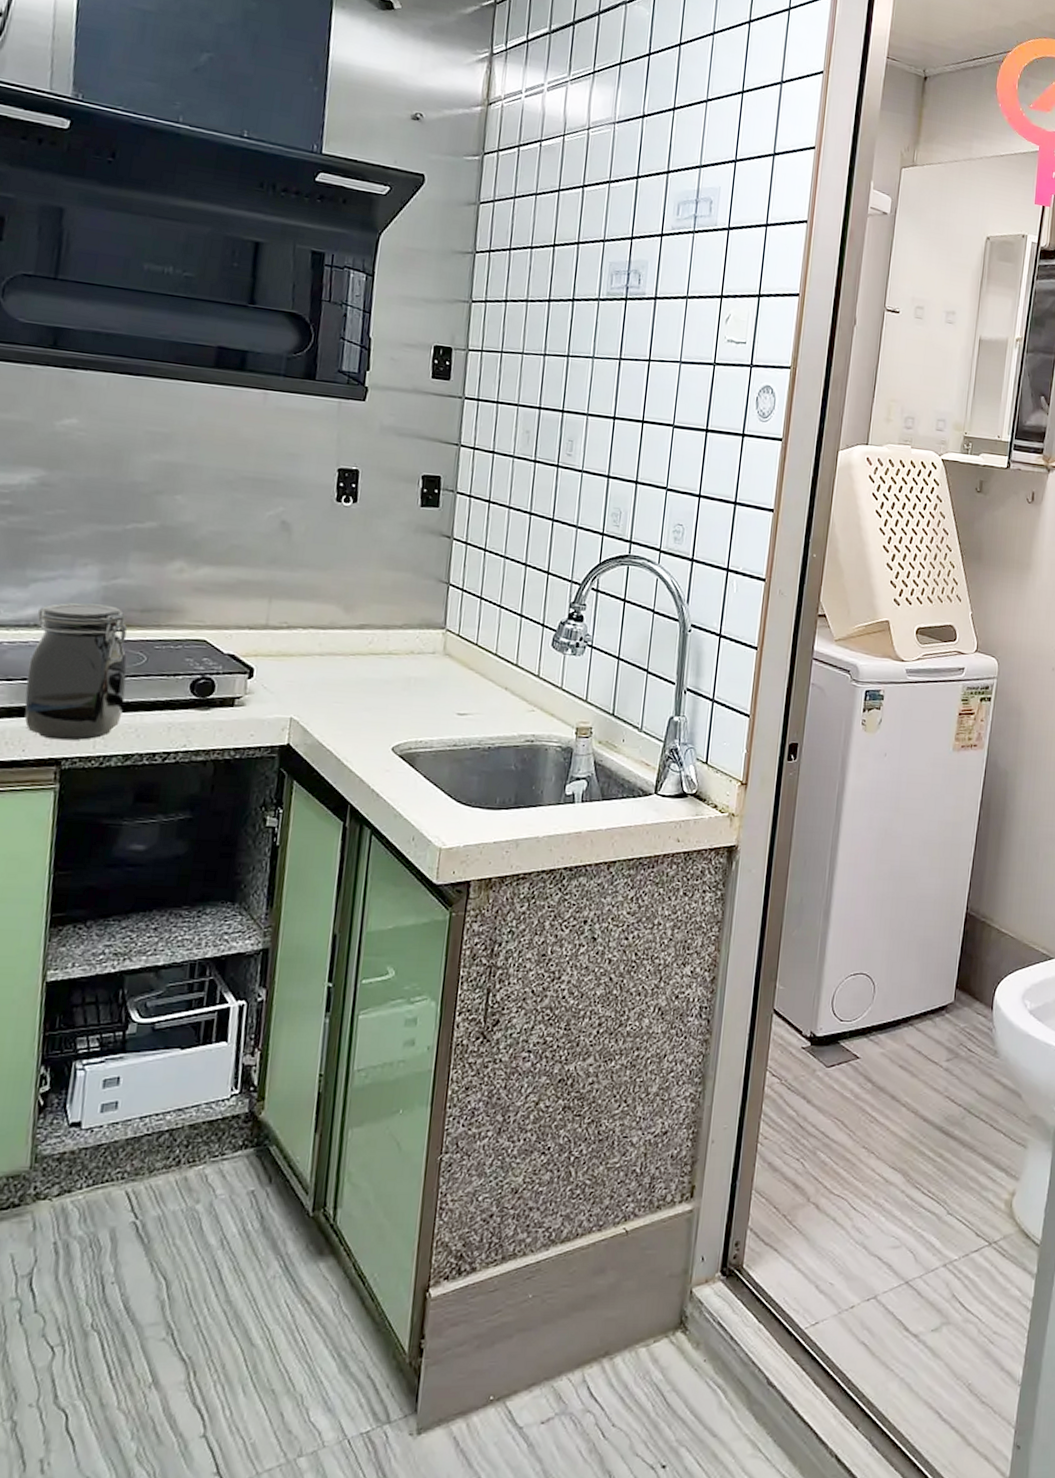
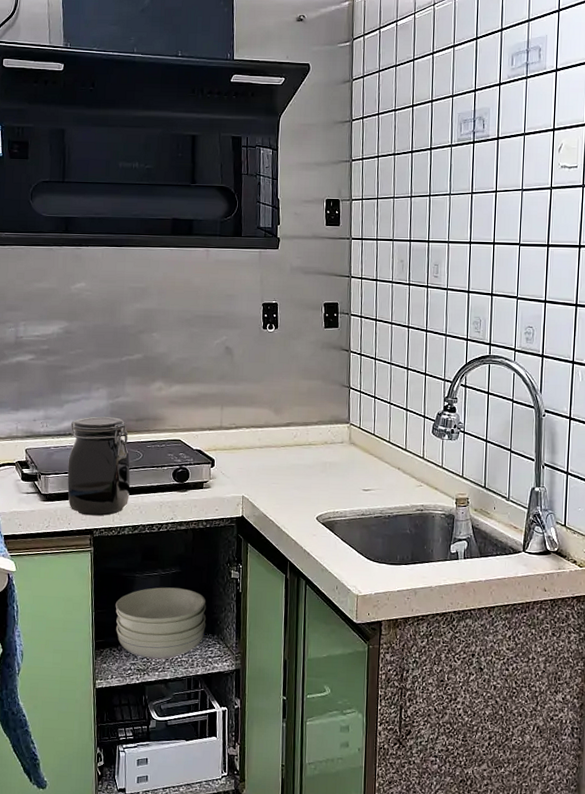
bowl: none [85,839,227,939] -> present [115,587,207,660]

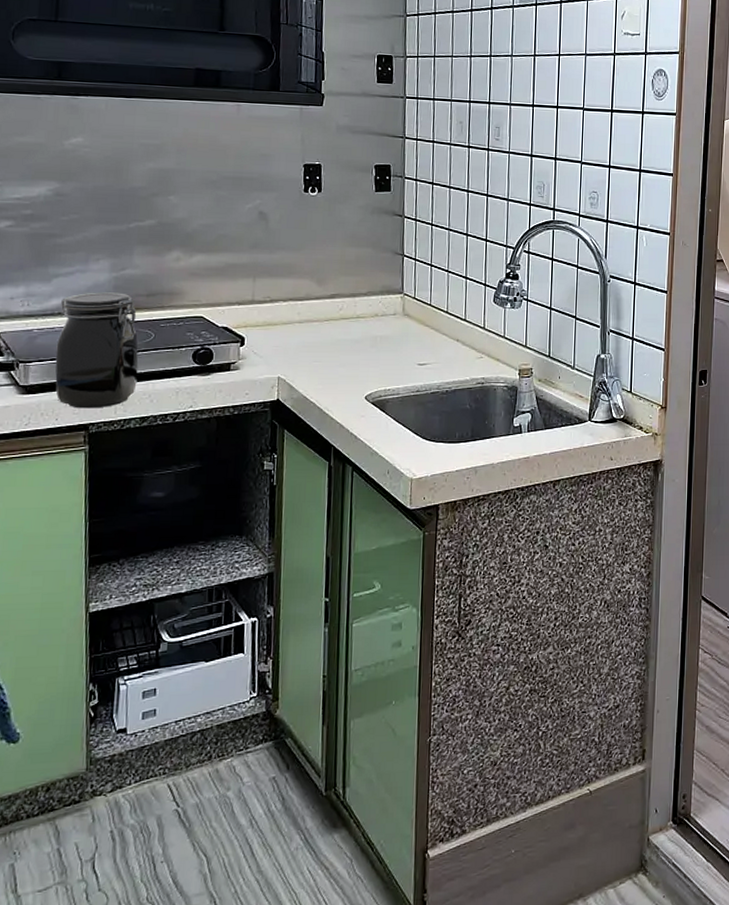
bowl: present [115,587,207,660] -> none [116,486,233,571]

